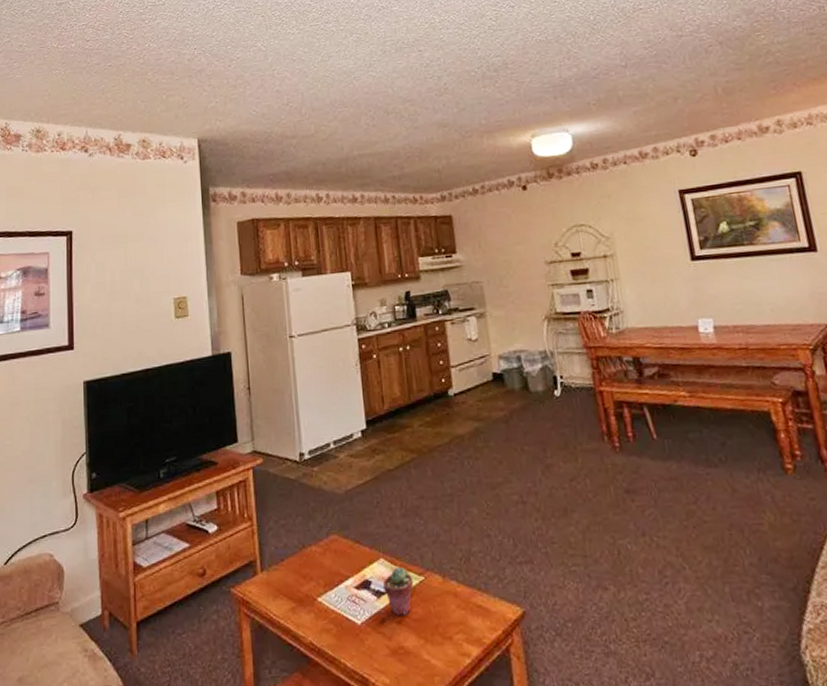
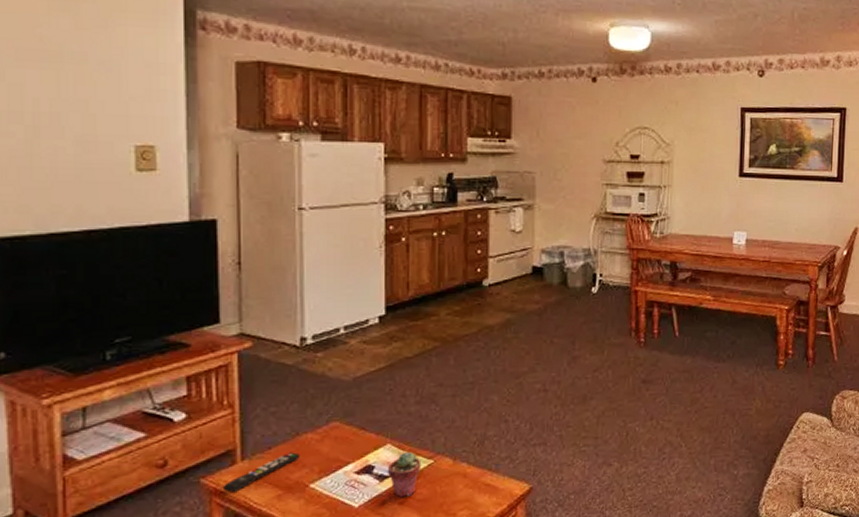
remote control: none [247,565,308,603] -> present [222,452,301,493]

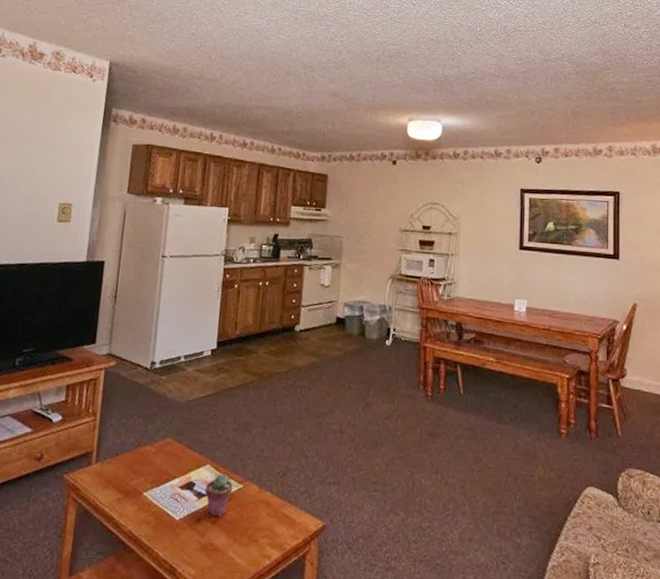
remote control: present [222,452,301,493] -> none [78,461,140,490]

